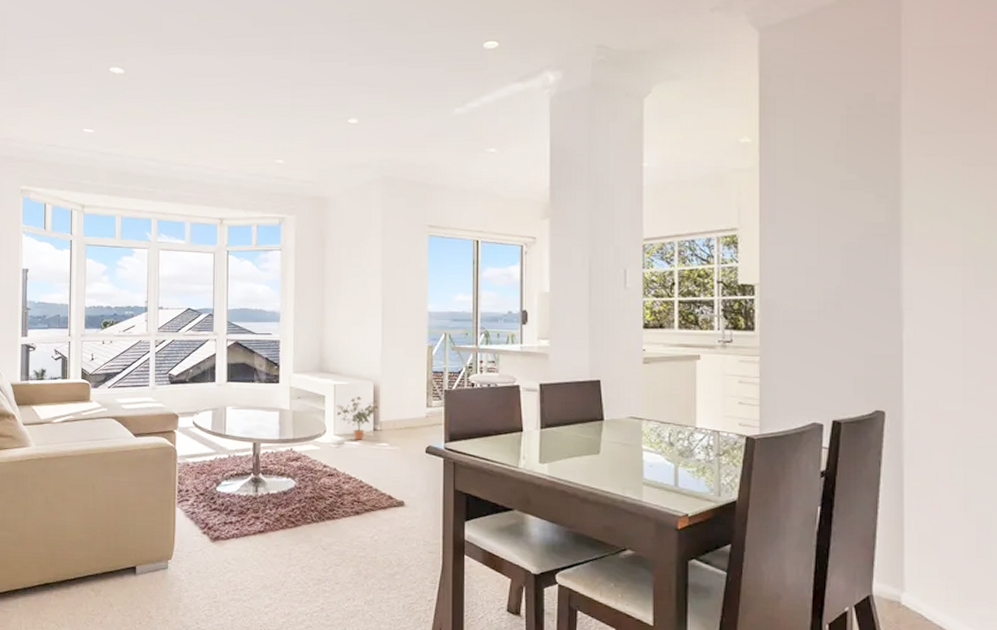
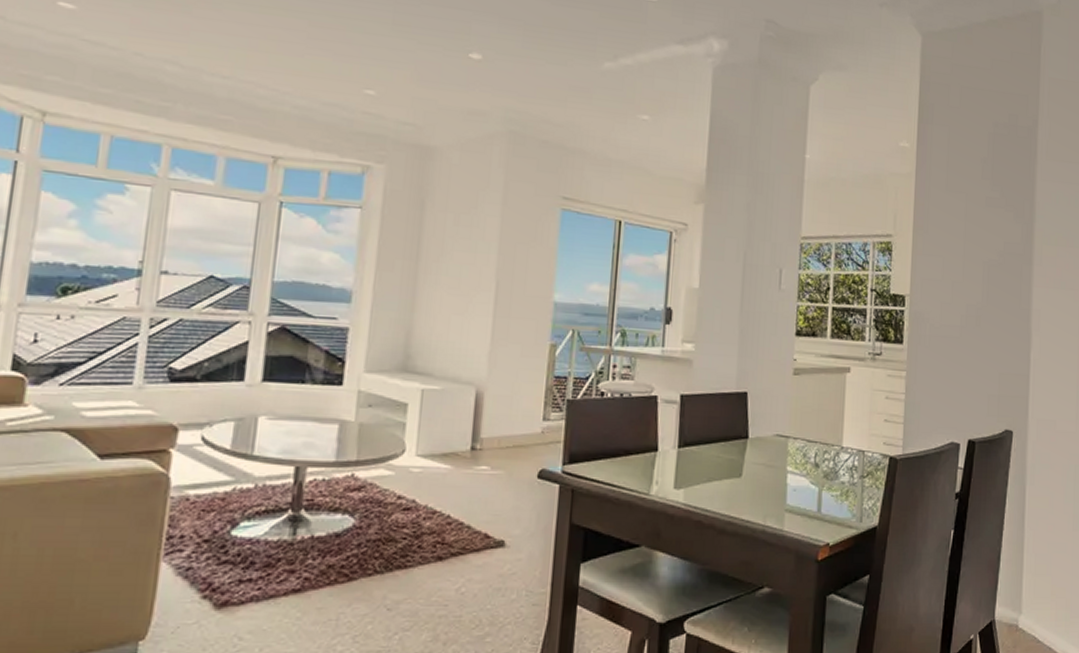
potted plant: present [336,396,378,440] -> none [422,405,481,462]

